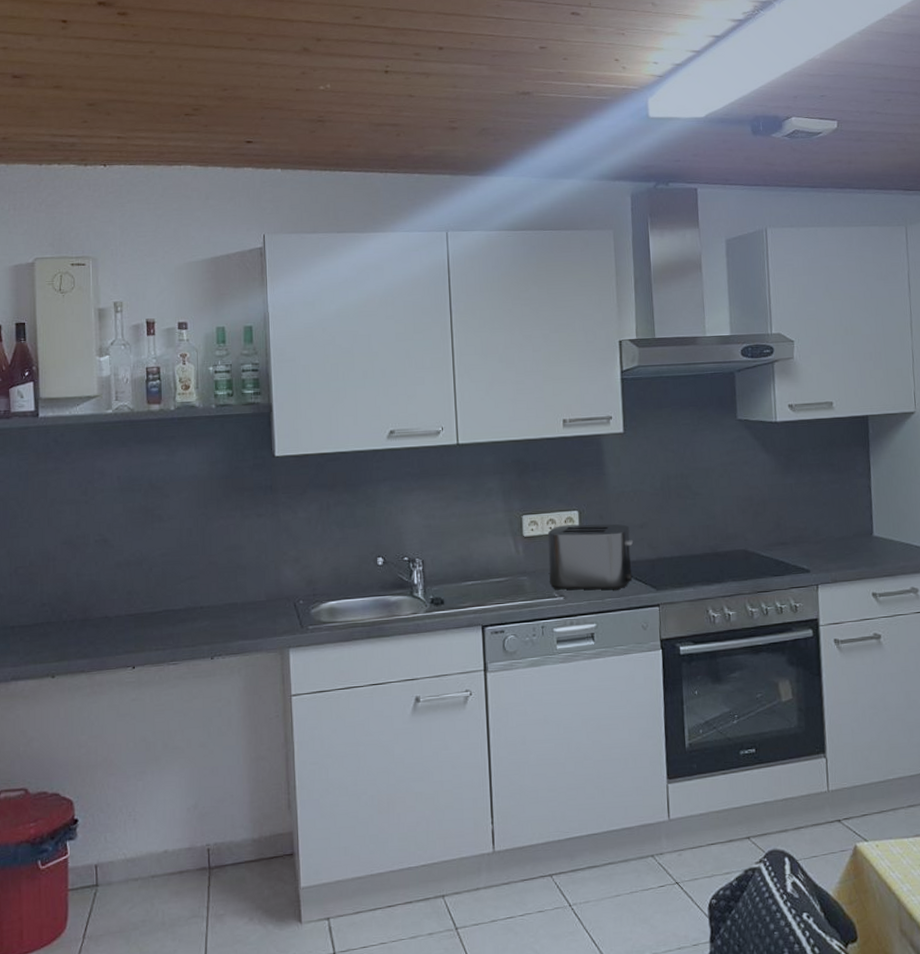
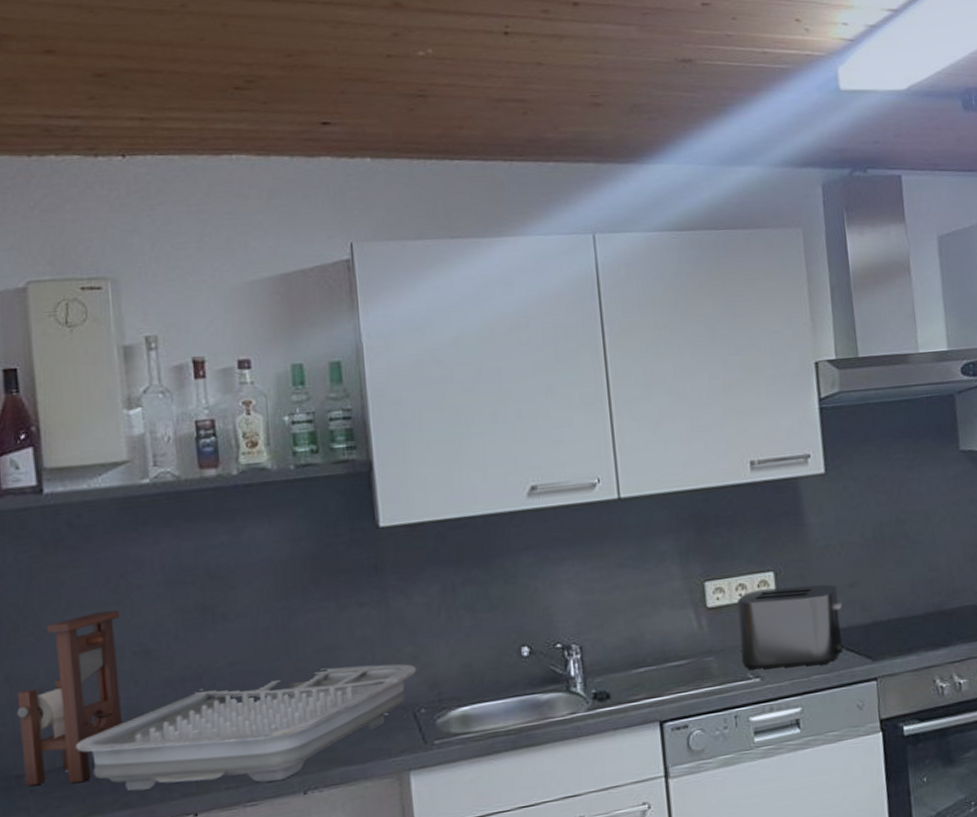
paper towel holder: none [13,507,88,636] -> present [16,610,122,787]
dish rack: none [53,562,298,648] -> present [76,663,417,791]

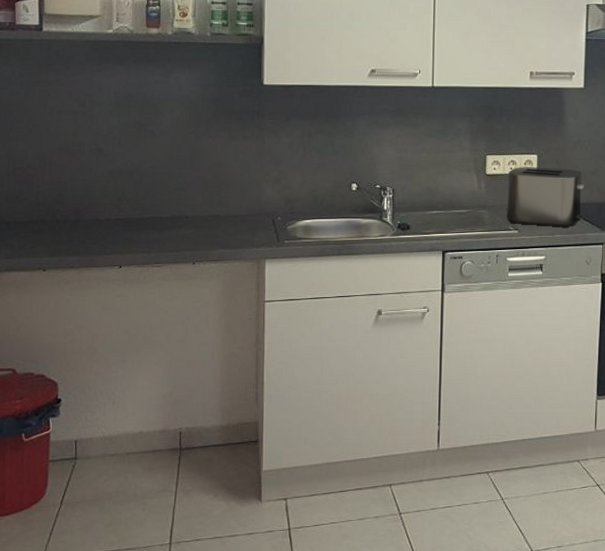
paper towel holder: present [16,610,122,787] -> none [11,117,84,233]
dish rack: present [76,663,417,791] -> none [47,179,278,253]

